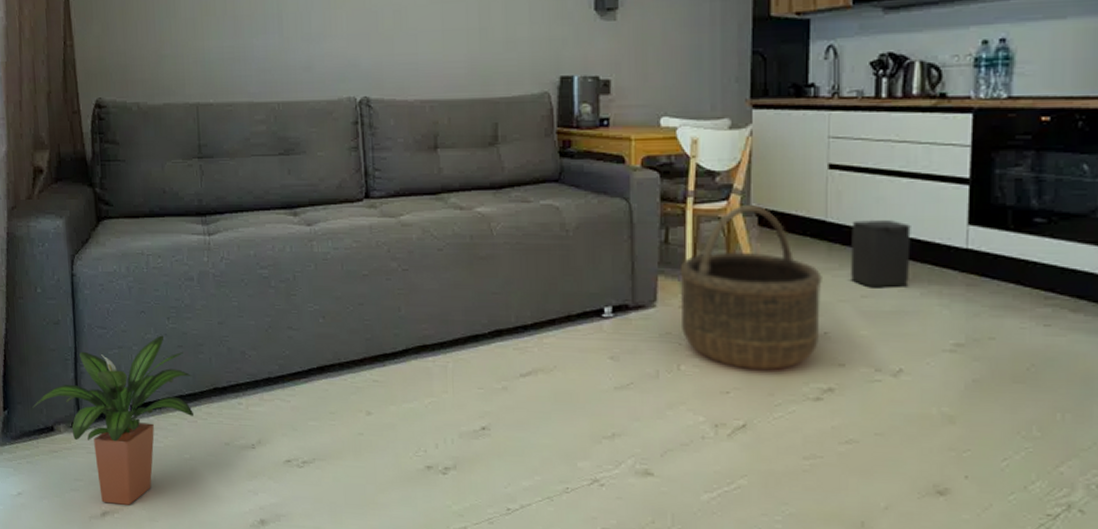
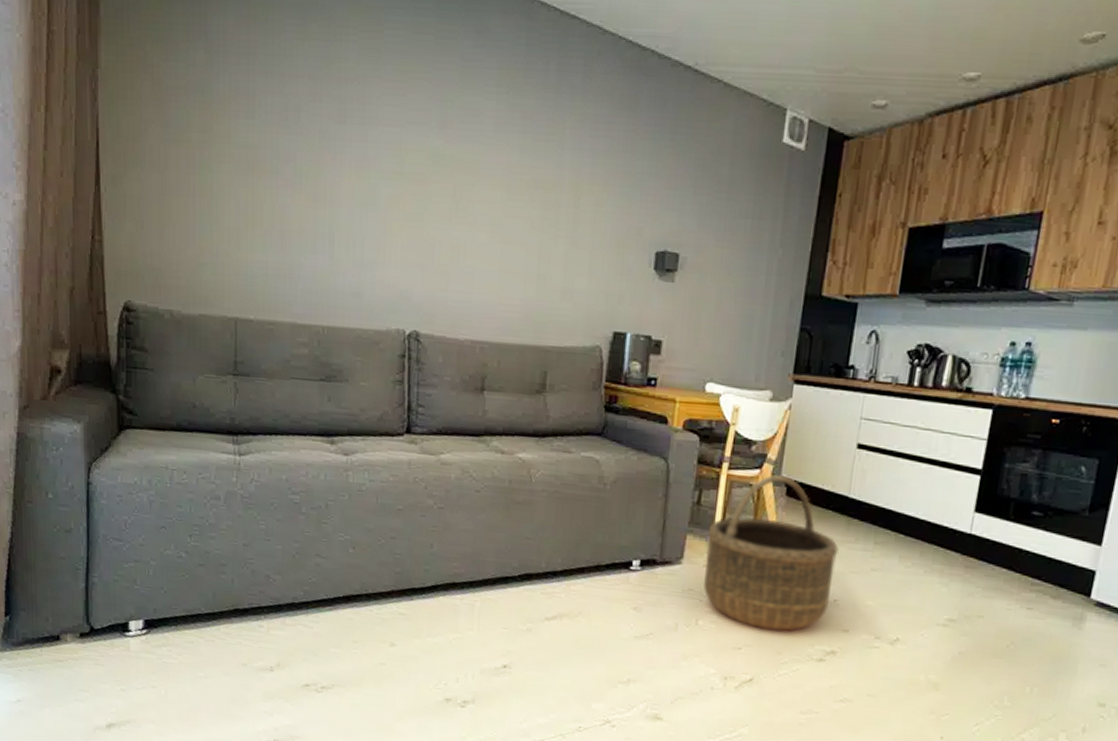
potted plant: present [32,335,195,505] -> none [37,552,212,719]
pedal bin: present [851,220,911,288] -> none [864,499,924,564]

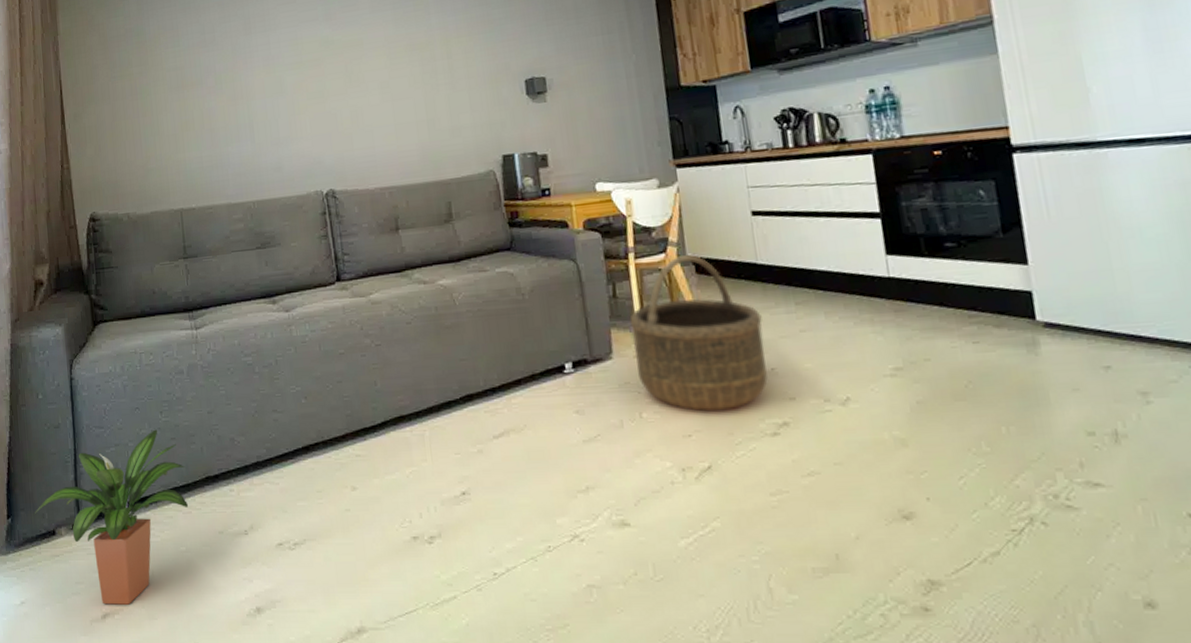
potted plant: none [37,552,212,719] -> present [35,429,189,605]

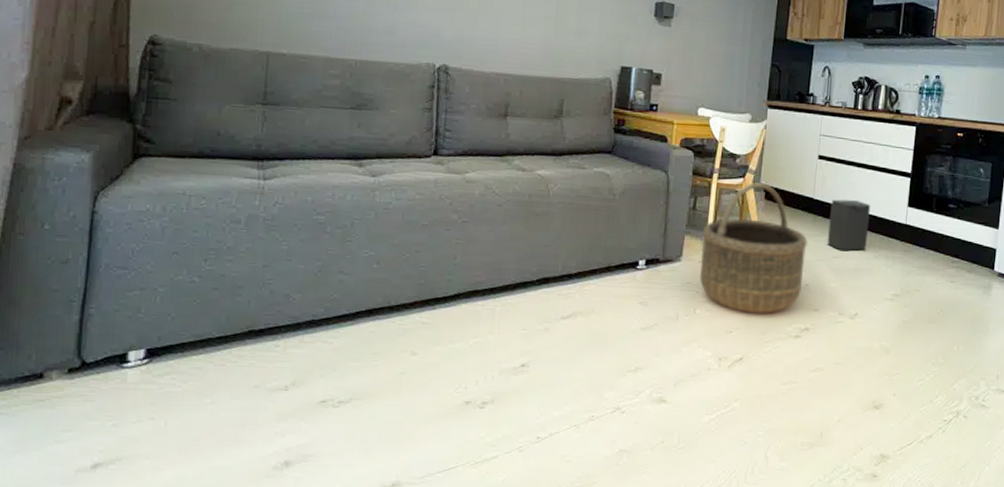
potted plant: present [35,429,189,605] -> none [18,277,226,455]
pedal bin: none [780,257,842,323] -> present [828,199,871,252]

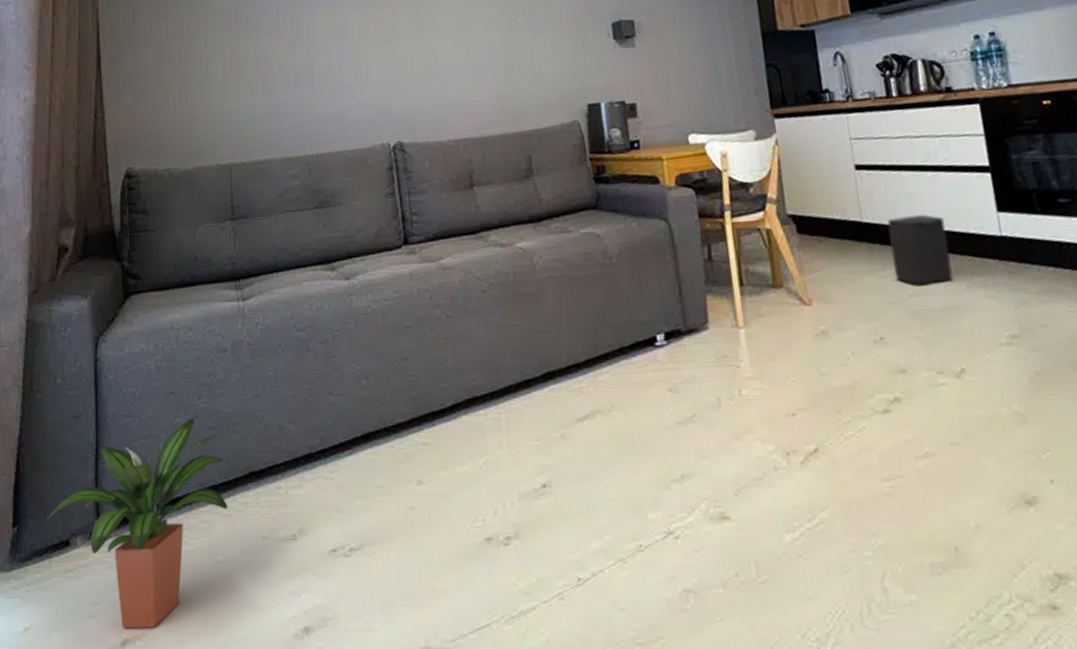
potted plant: none [18,277,226,455] -> present [46,417,229,629]
basket: present [699,182,808,313] -> none [726,213,877,386]

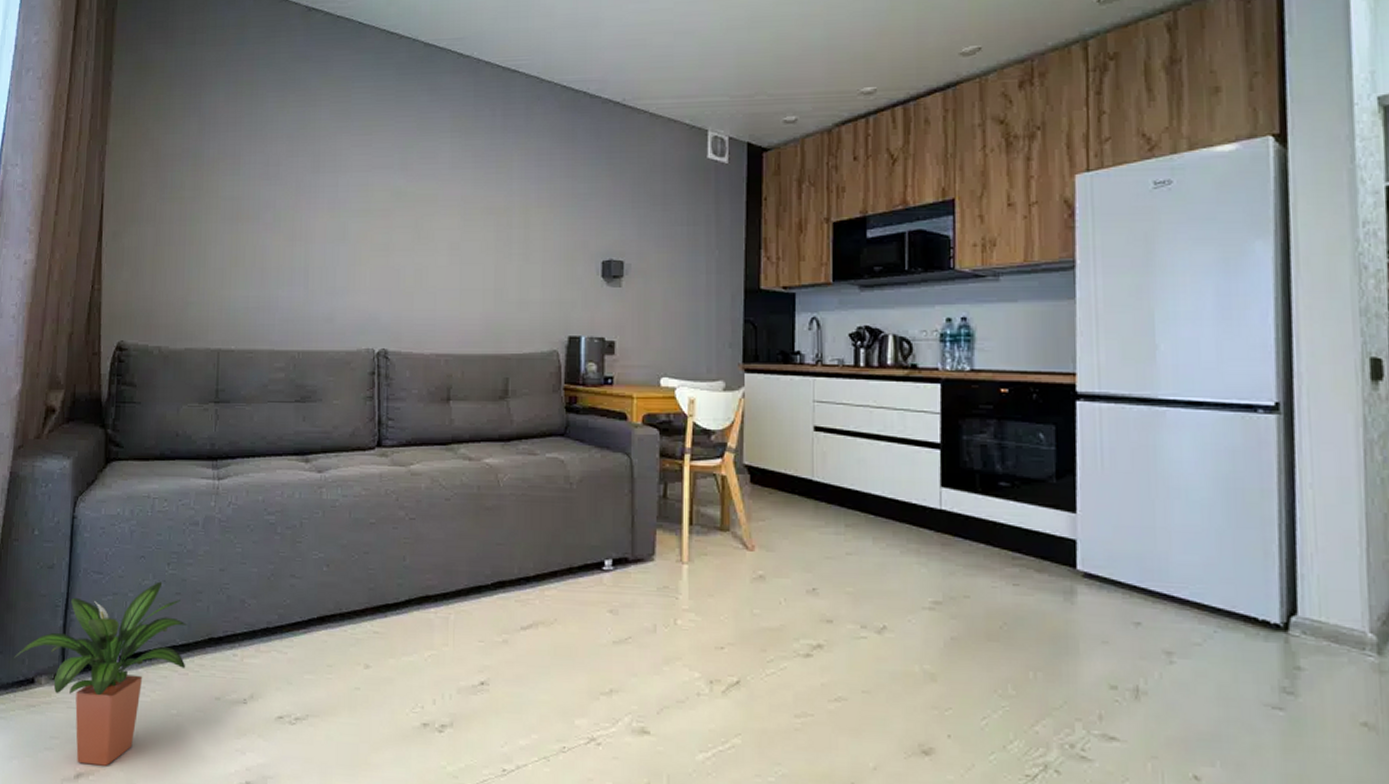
pedal bin: present [887,215,953,286] -> none [836,480,890,546]

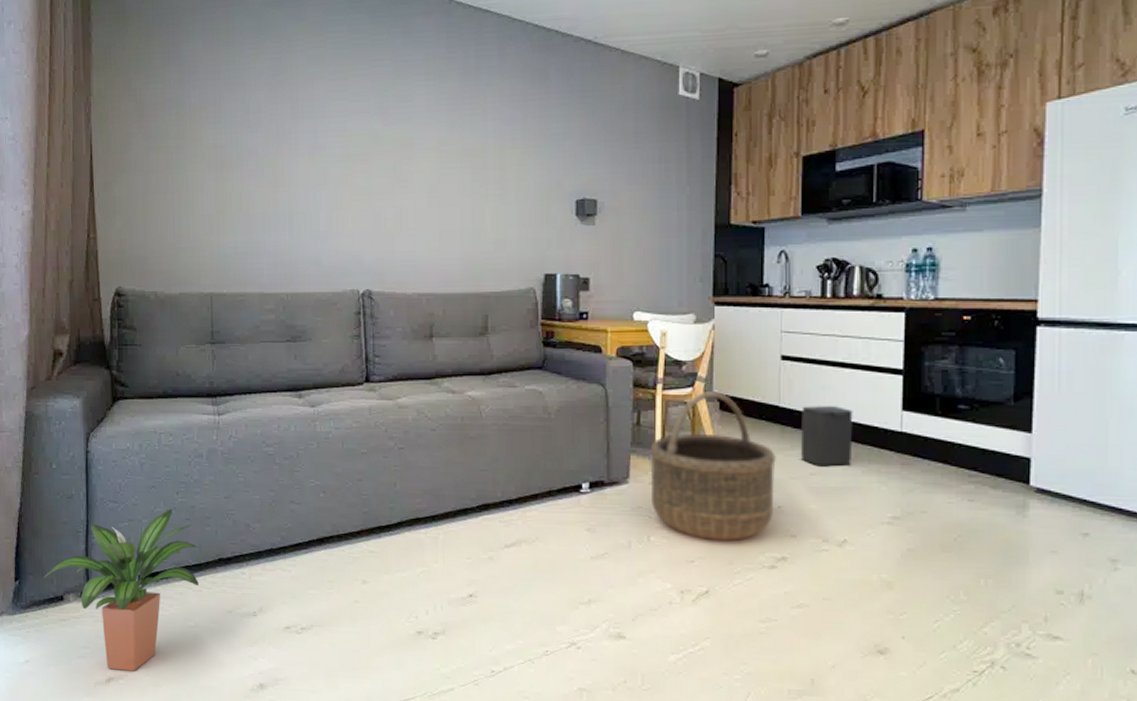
basket: none [677,463,810,625] -> present [650,392,776,540]
pedal bin: none [836,480,890,546] -> present [801,406,853,467]

